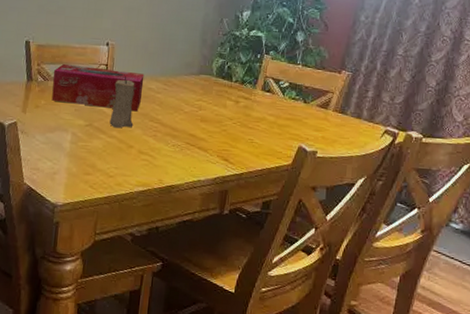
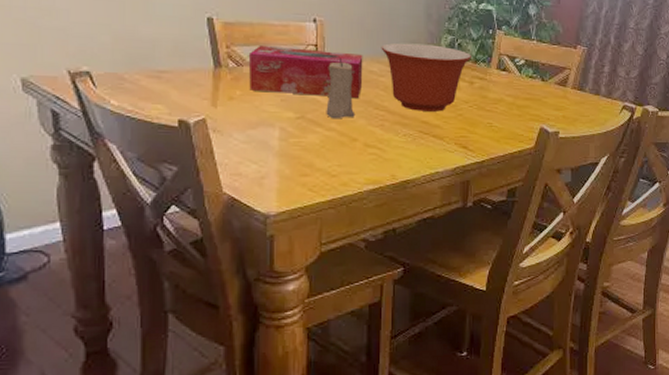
mixing bowl: none [160,64,239,127] -> present [381,42,471,112]

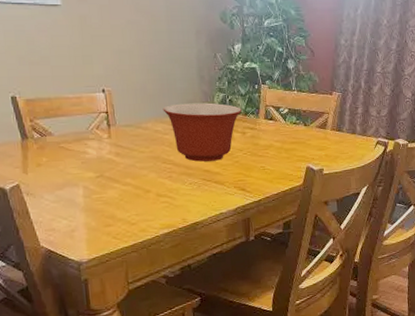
tissue box: present [248,44,363,99] -> none [49,116,150,157]
candle: present [326,57,356,119] -> none [119,121,147,175]

